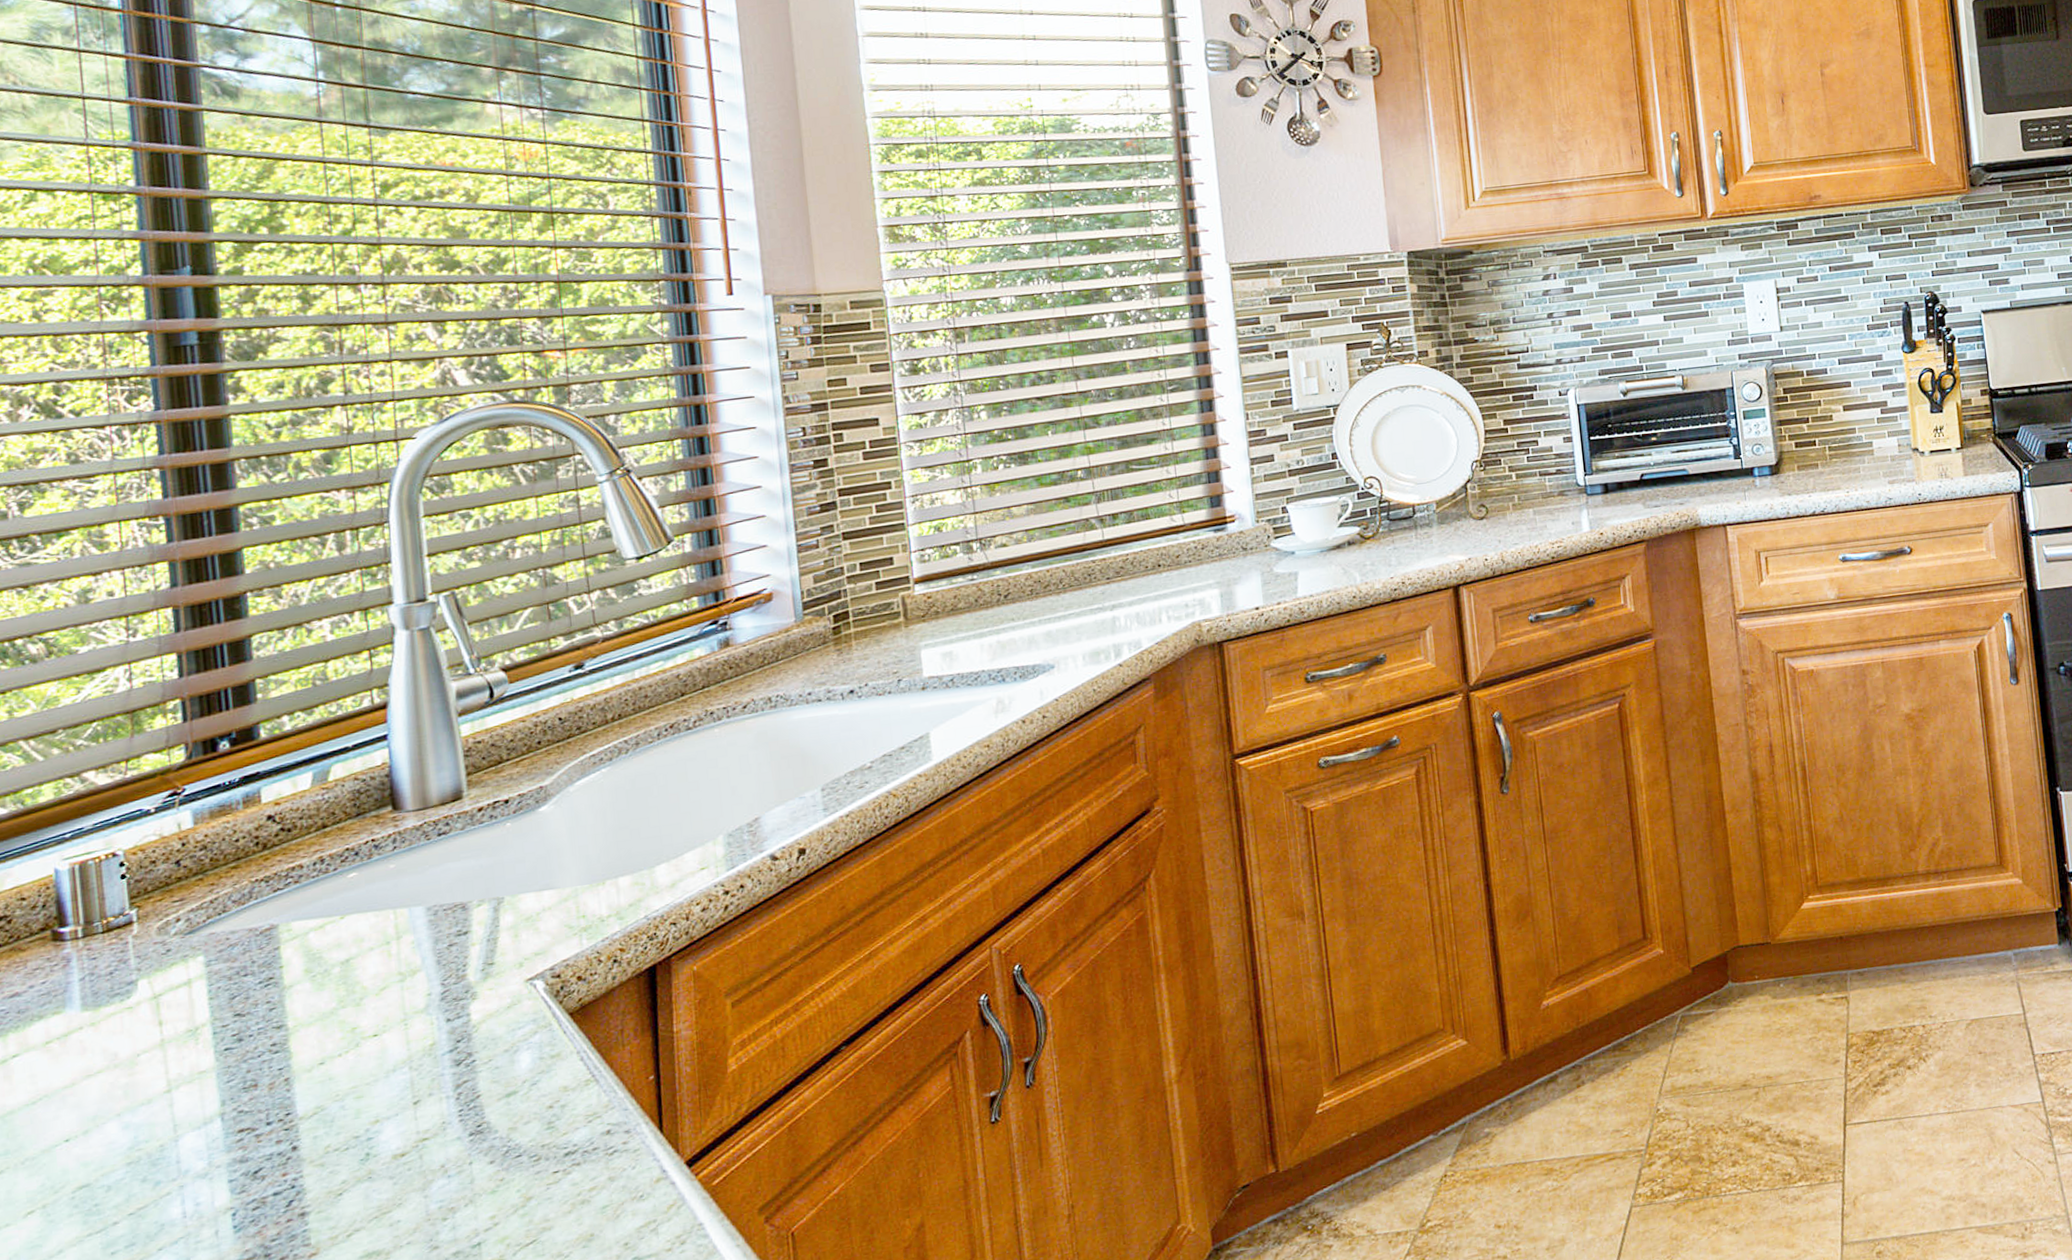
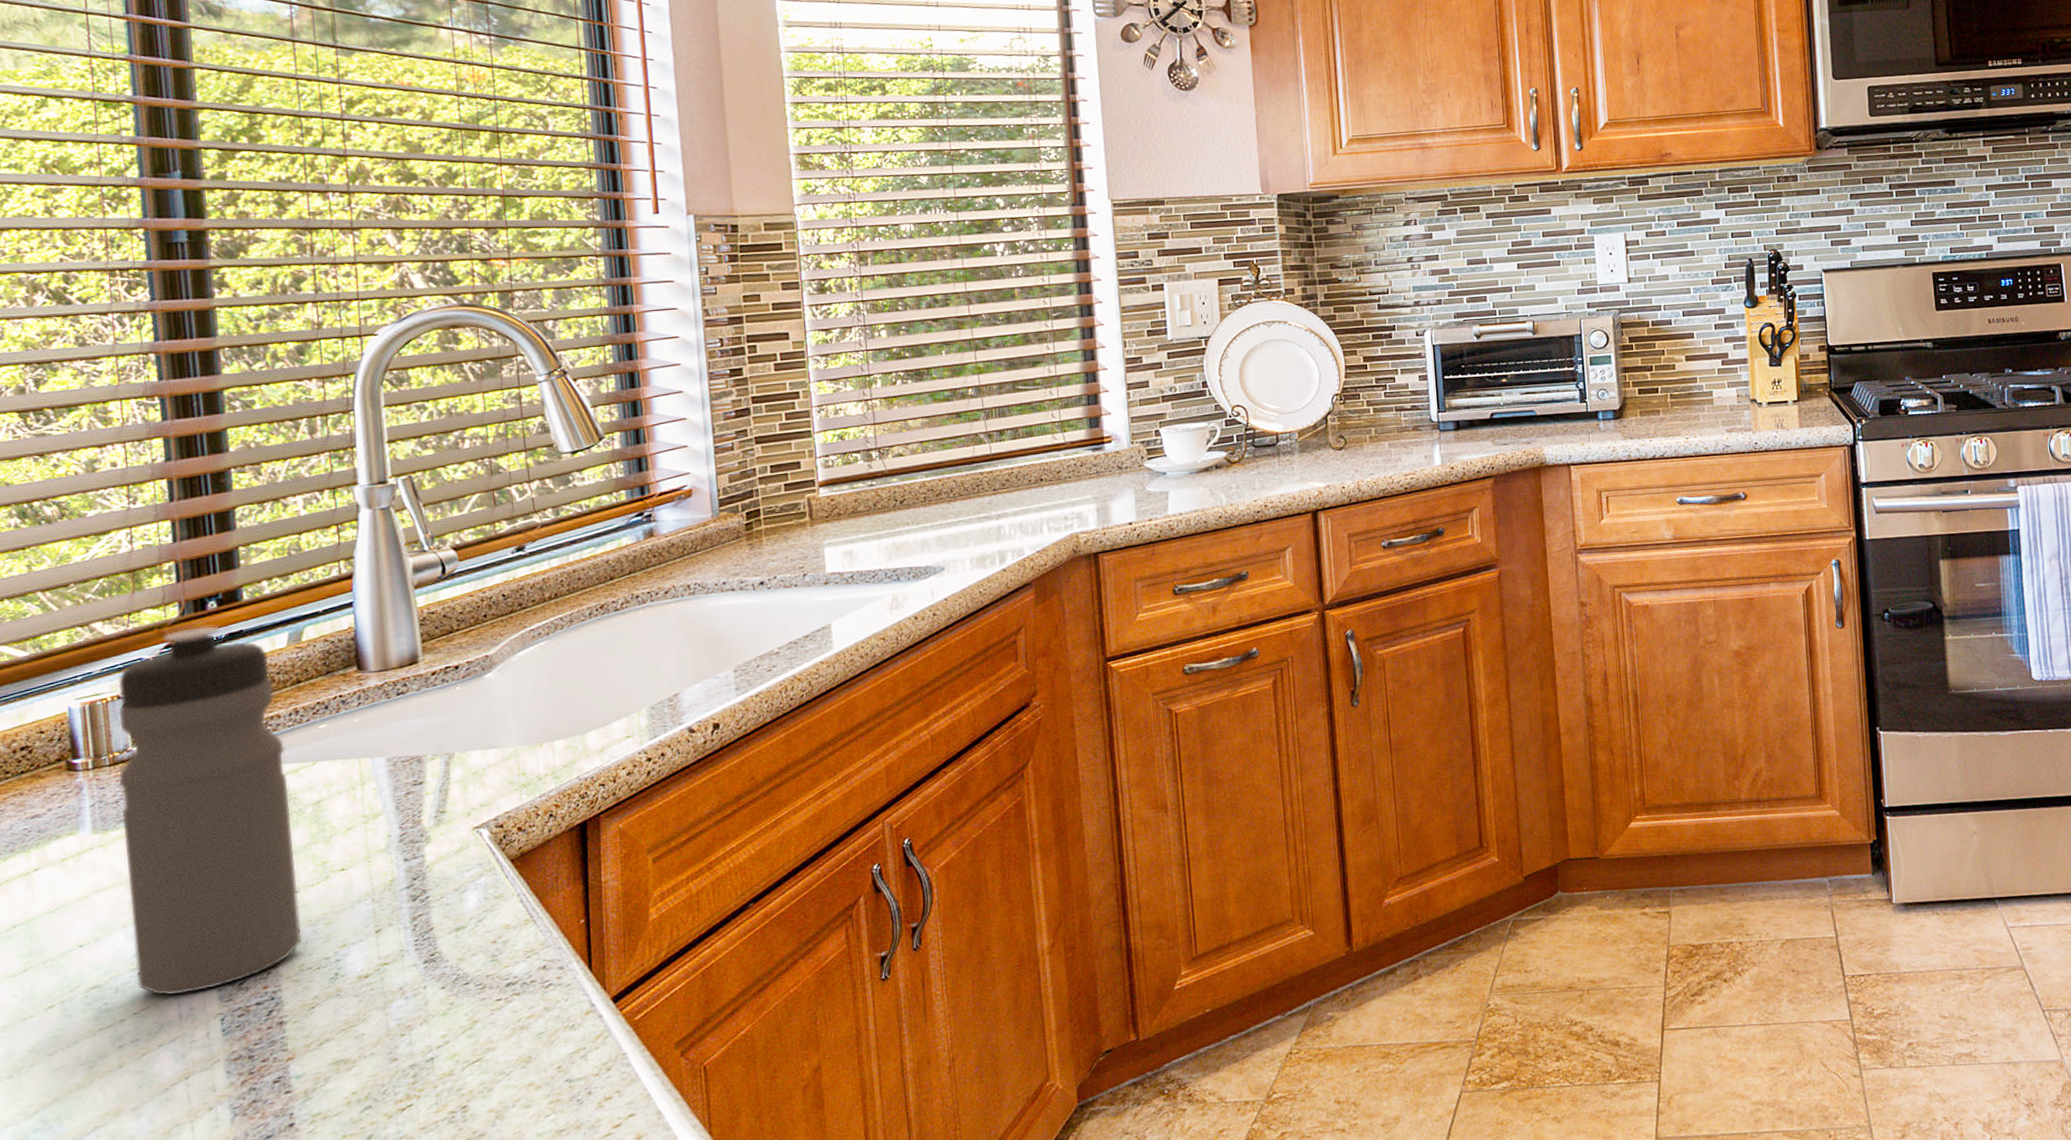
water bottle: none [112,768,329,1192] -> present [118,625,303,996]

